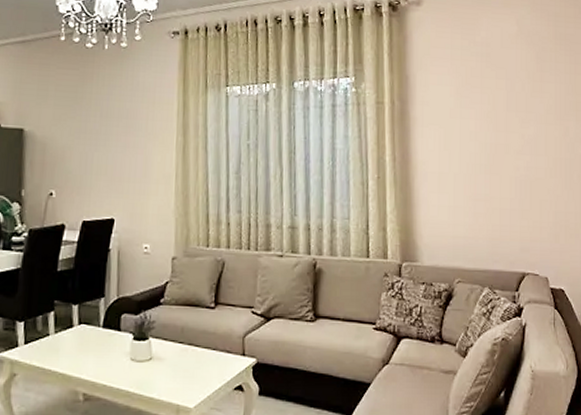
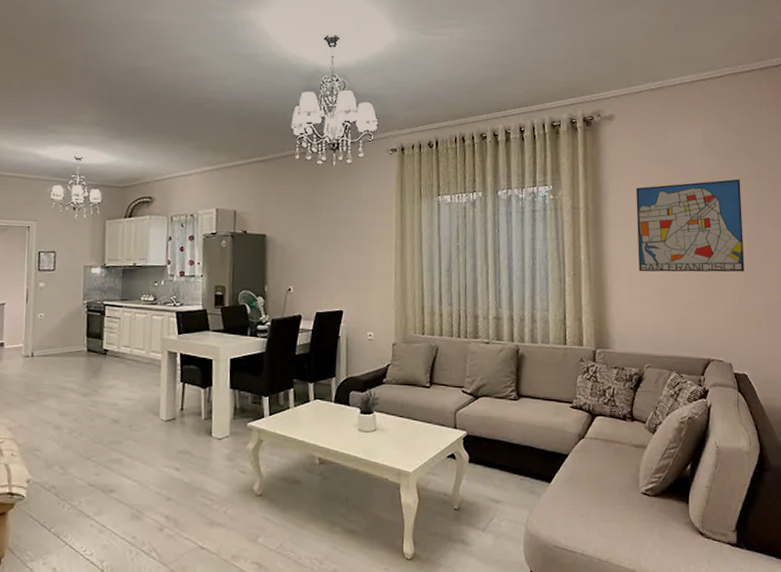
wall art: none [446,73,561,176] -> present [636,179,744,272]

